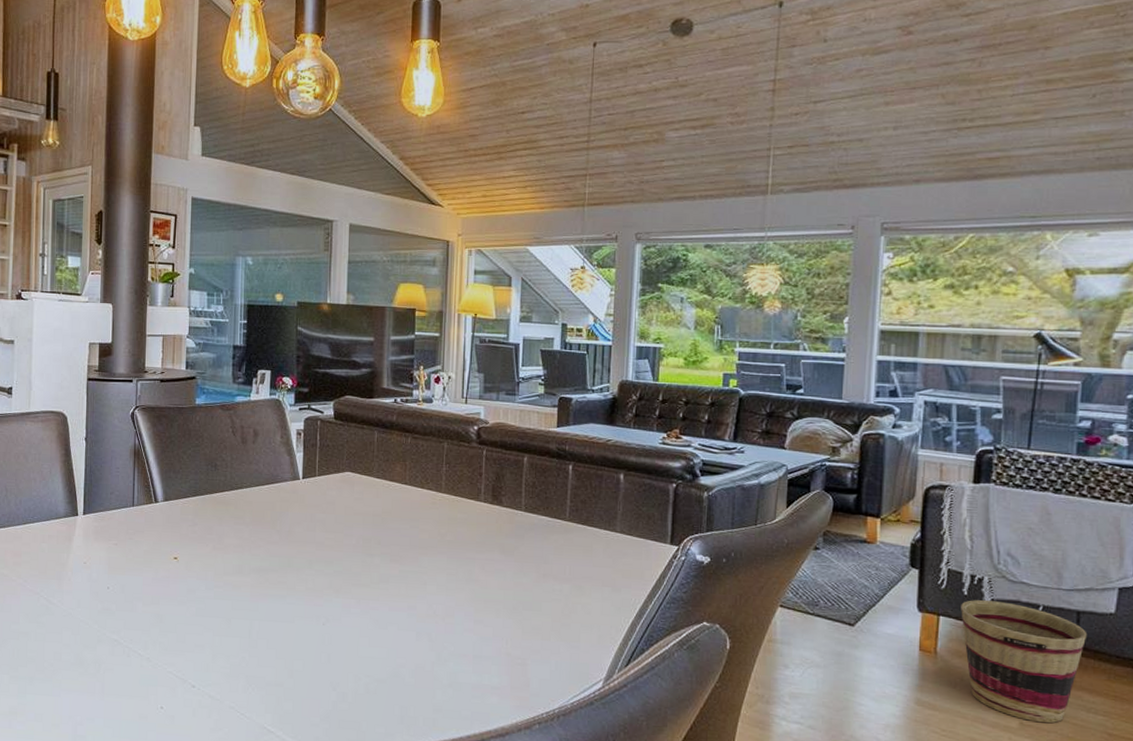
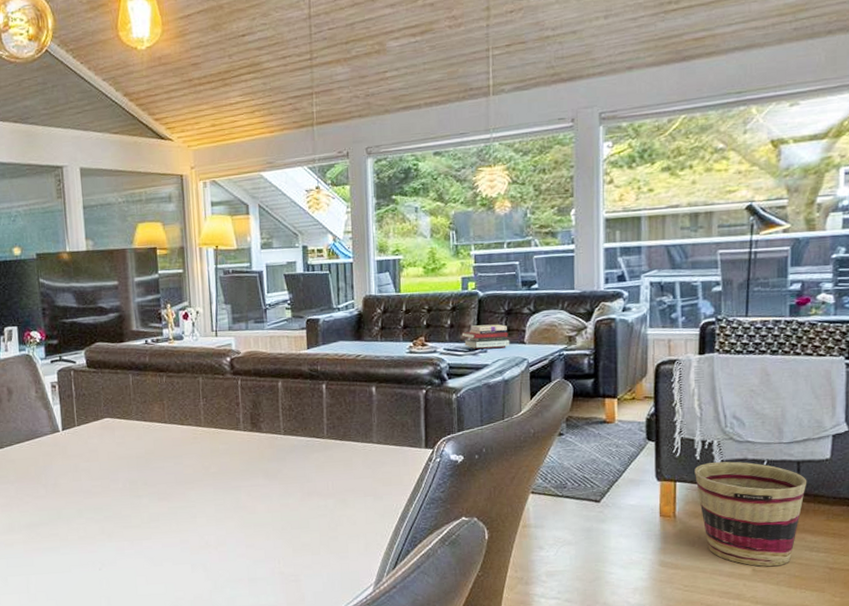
books: none [718,424,769,451] -> present [461,324,510,349]

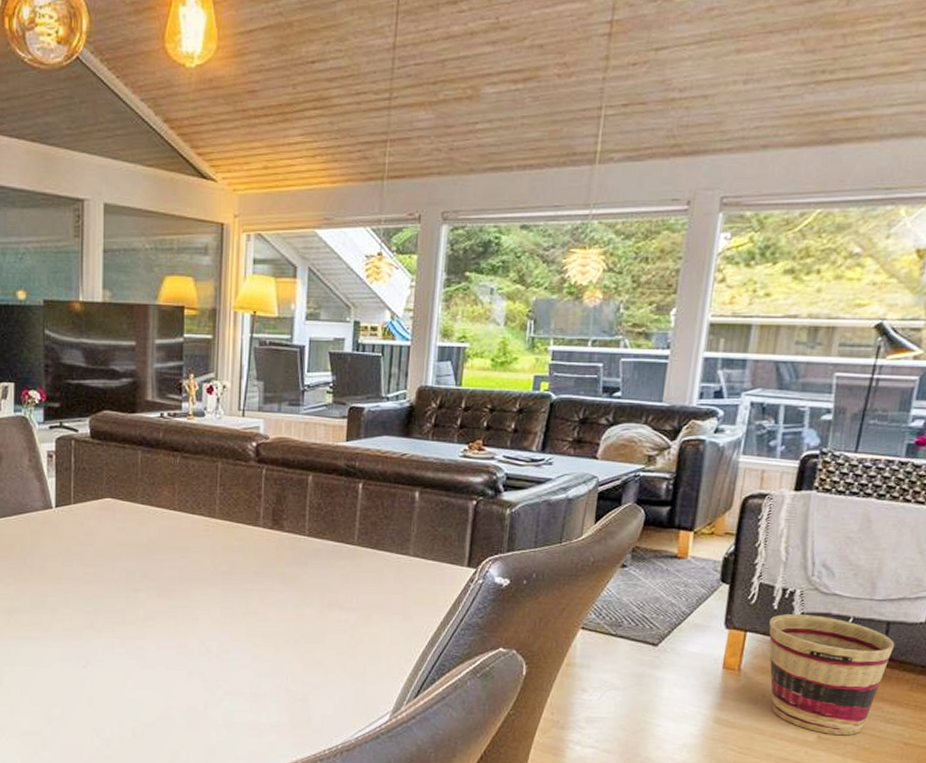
books: present [461,324,510,349] -> none [525,433,580,462]

